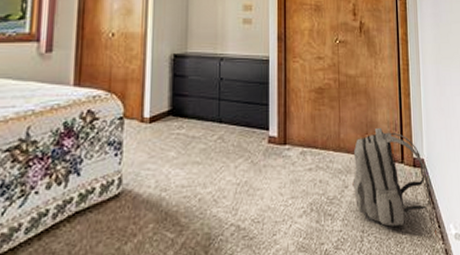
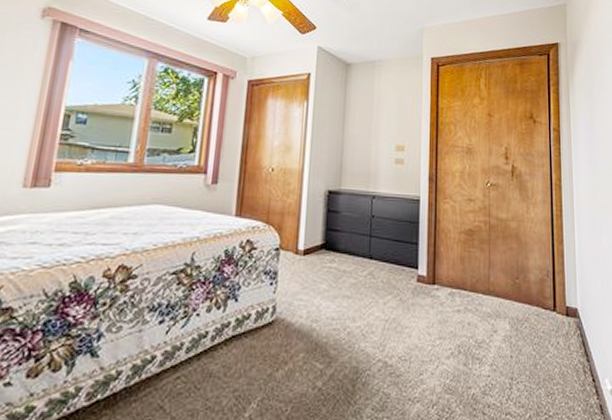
backpack: present [352,128,438,237] -> none [502,274,592,391]

